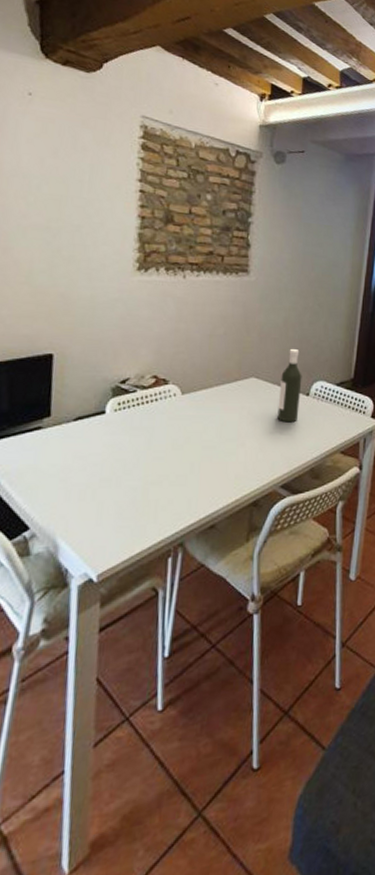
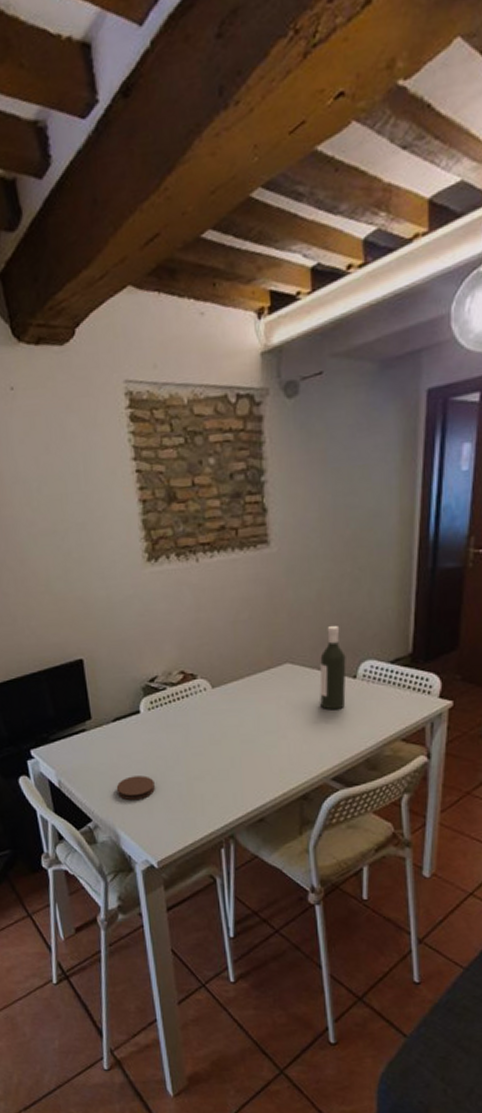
coaster: none [64,479,109,507] -> present [116,775,155,801]

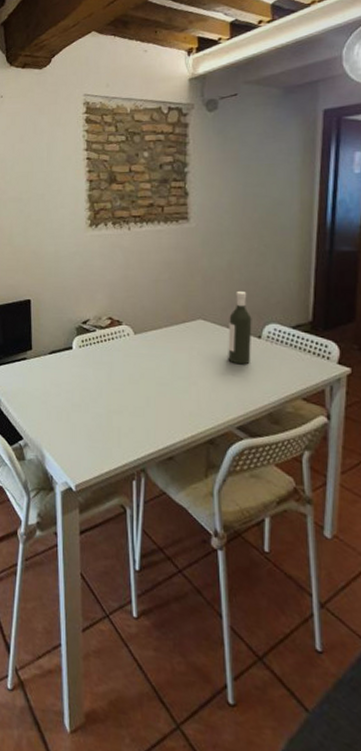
coaster: present [116,775,155,801] -> none [46,403,79,426]

